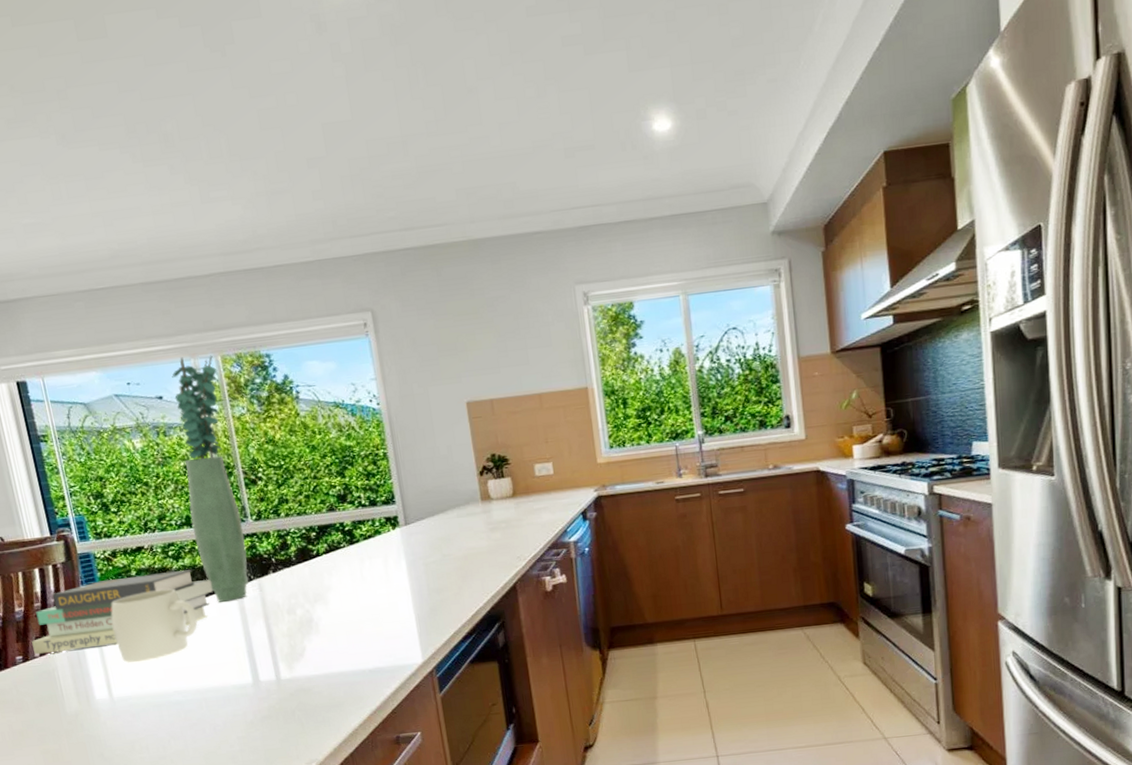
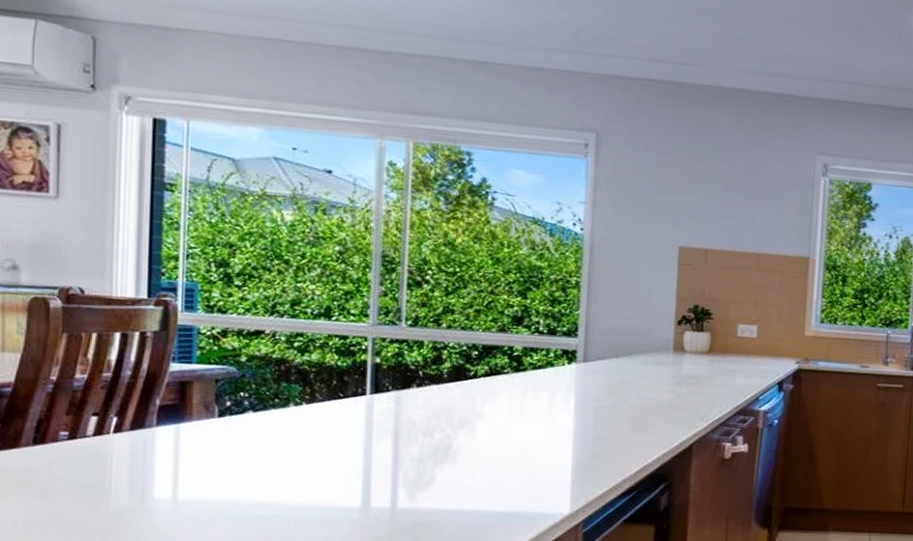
books: present [32,569,213,655] -> none [86,360,339,437]
mug: present [111,588,198,663] -> none [198,382,310,462]
vase: present [172,355,249,602] -> none [330,134,406,410]

